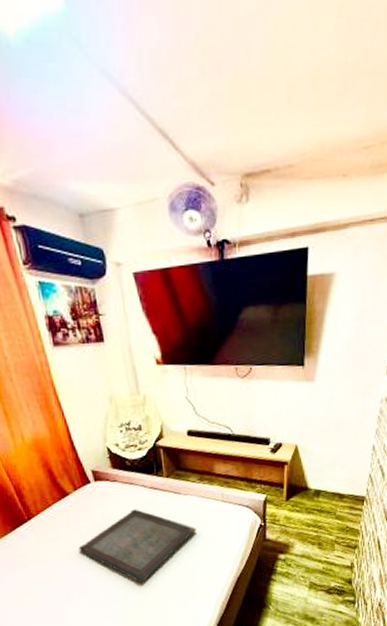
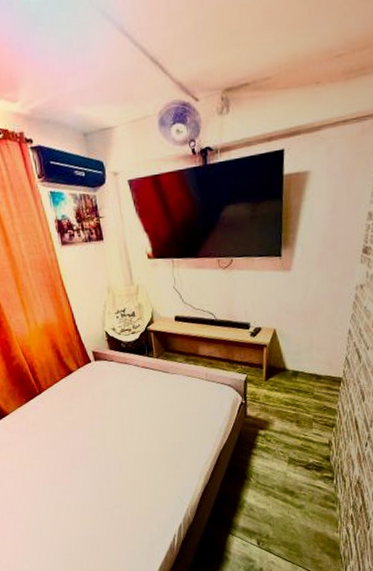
serving tray: present [78,509,196,584] -> none [81,386,183,452]

